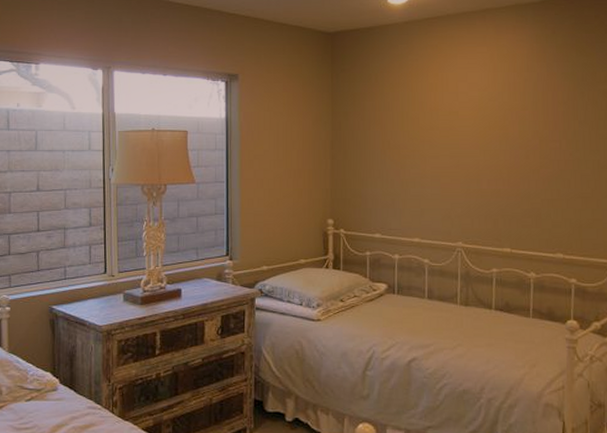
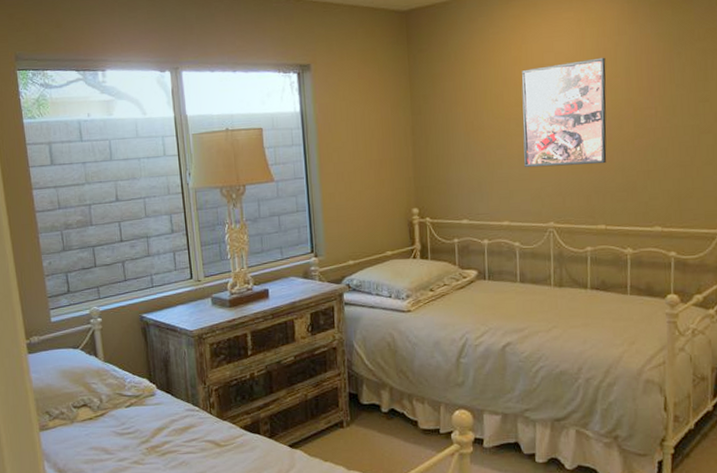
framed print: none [435,90,515,190] -> present [521,57,607,168]

